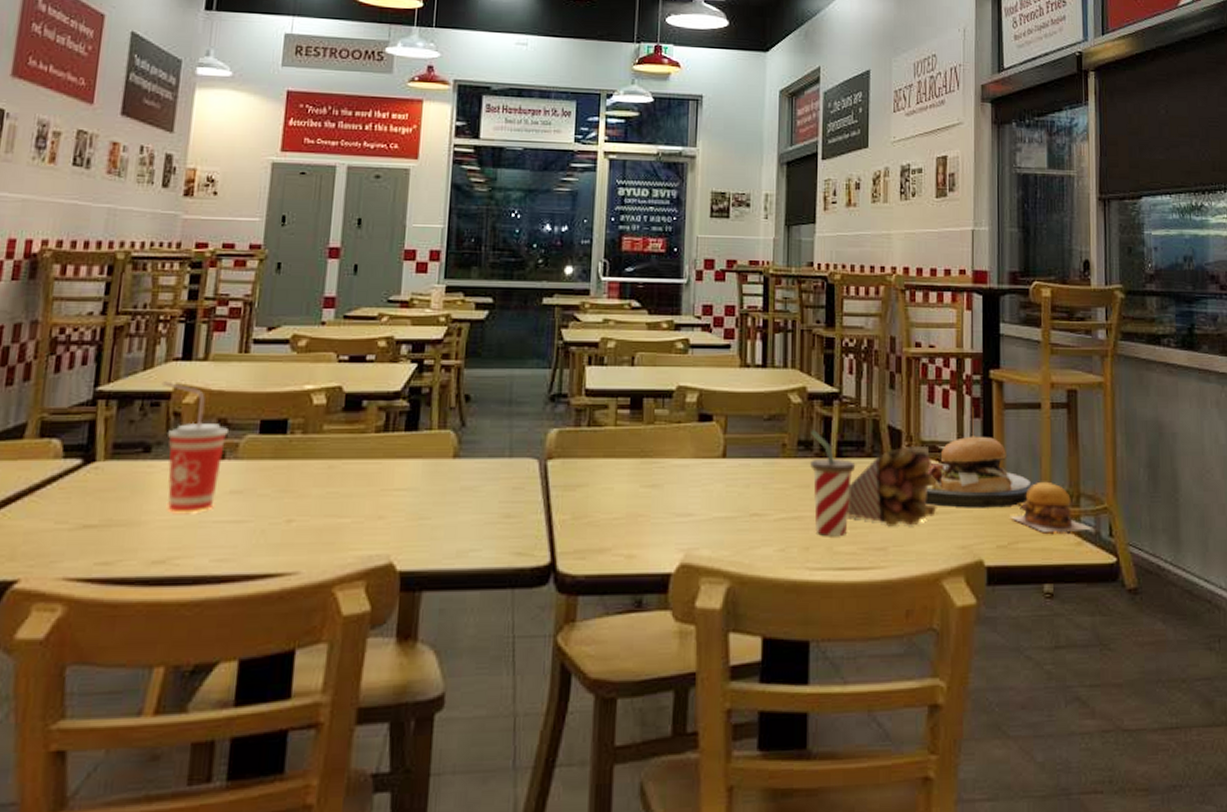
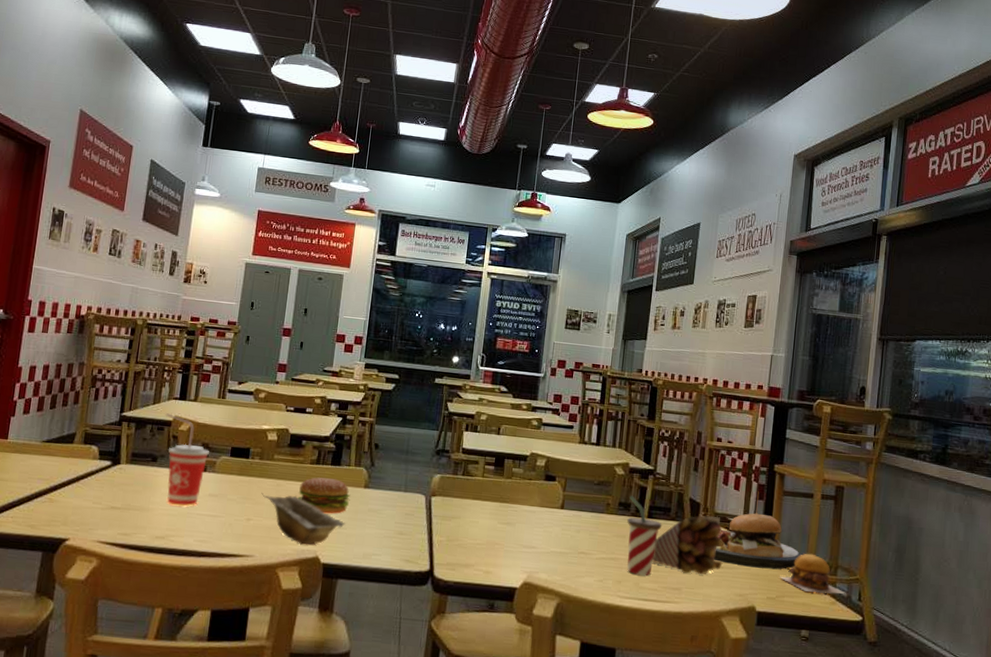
tray: none [306,479,429,548] -> present [261,493,345,545]
hamburger: none [359,450,435,499] -> present [297,477,351,513]

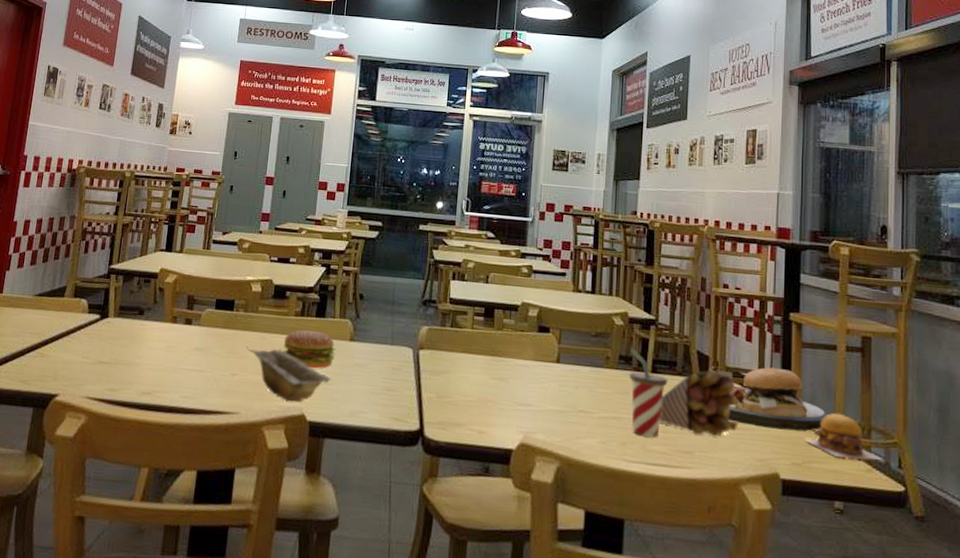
beverage cup: present [165,413,209,507] -> none [152,265,195,361]

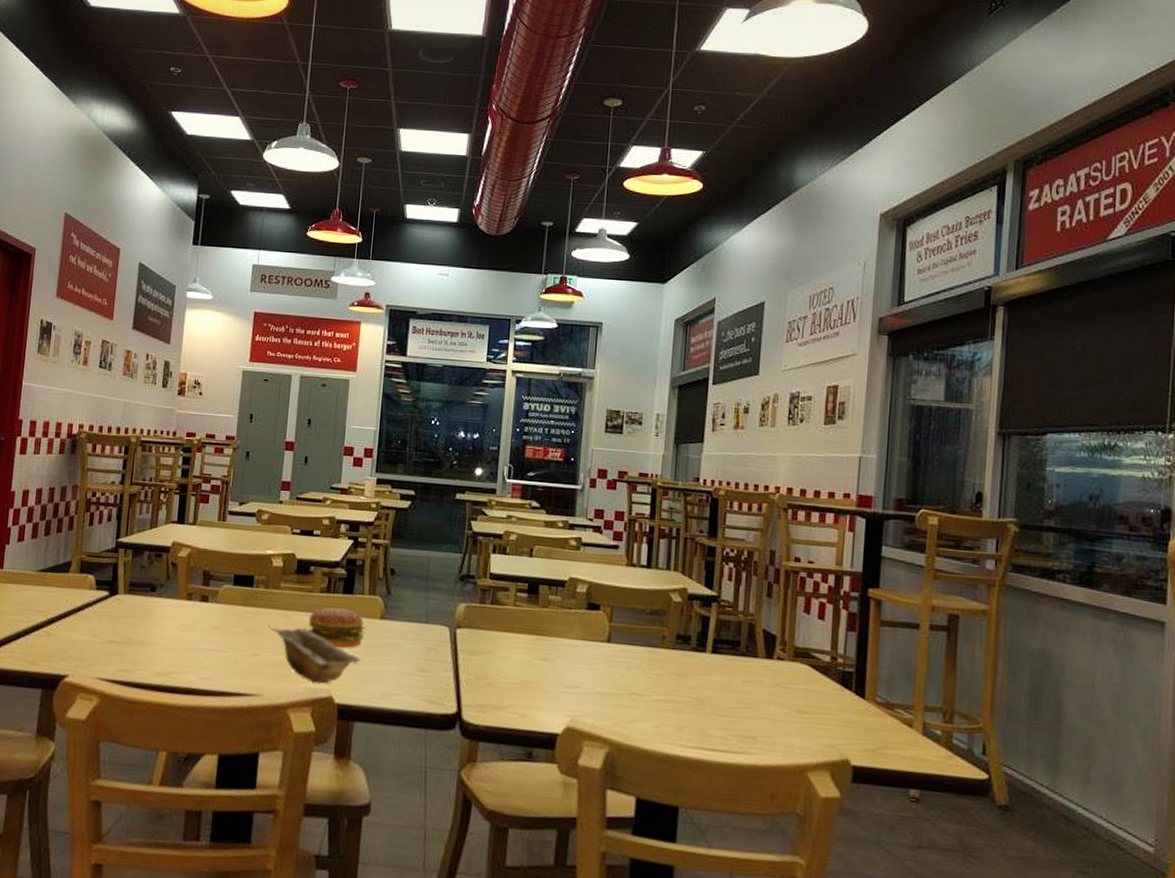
beverage cup: present [629,348,668,437] -> none [687,626,730,721]
french fries: present [659,370,739,436] -> none [719,650,808,720]
plate: present [727,343,829,431] -> none [794,621,907,715]
hamburger: present [805,412,884,461] -> none [879,696,966,747]

